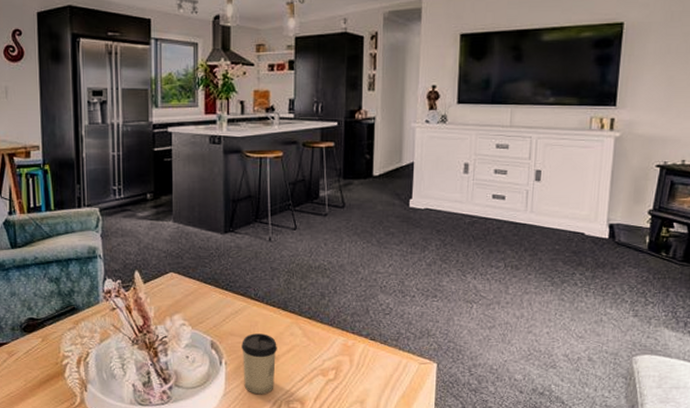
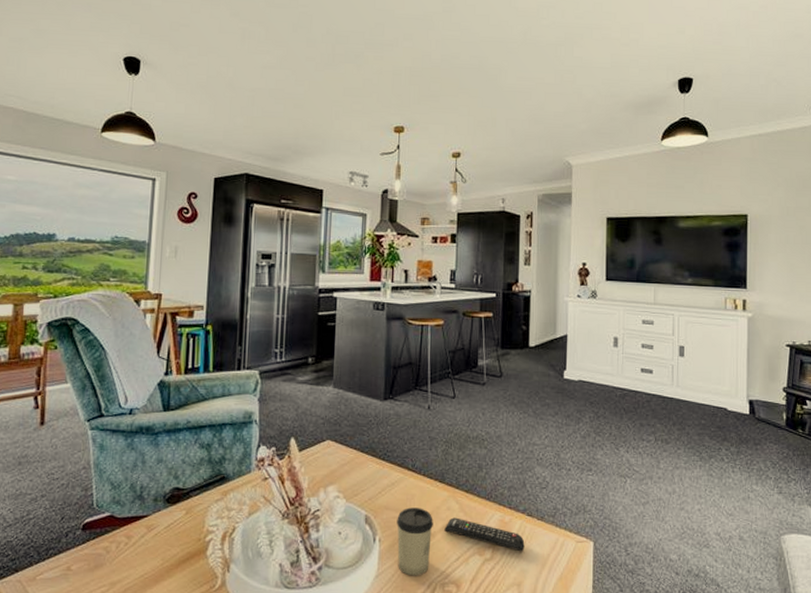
remote control: none [288,342,368,373] -> present [444,517,525,552]

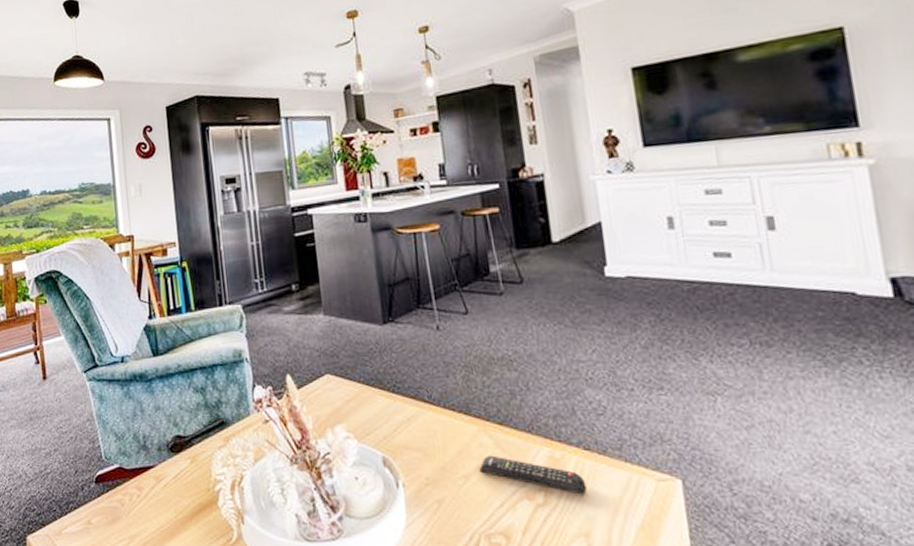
cup: present [397,507,433,576] -> none [420,445,468,526]

